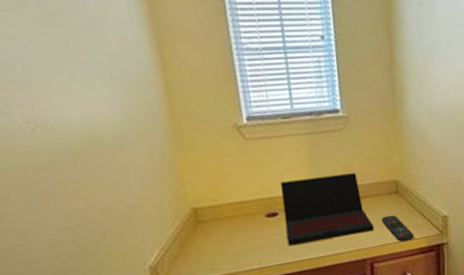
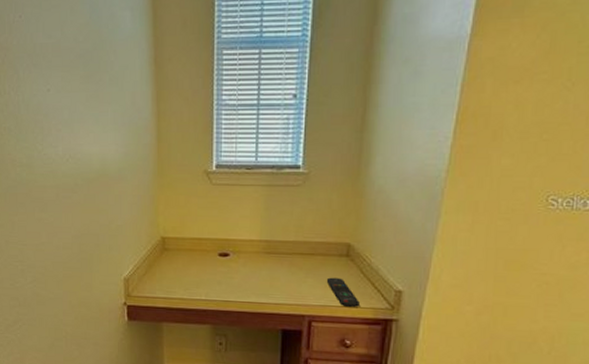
laptop: present [280,173,374,247] -> none [234,227,318,290]

